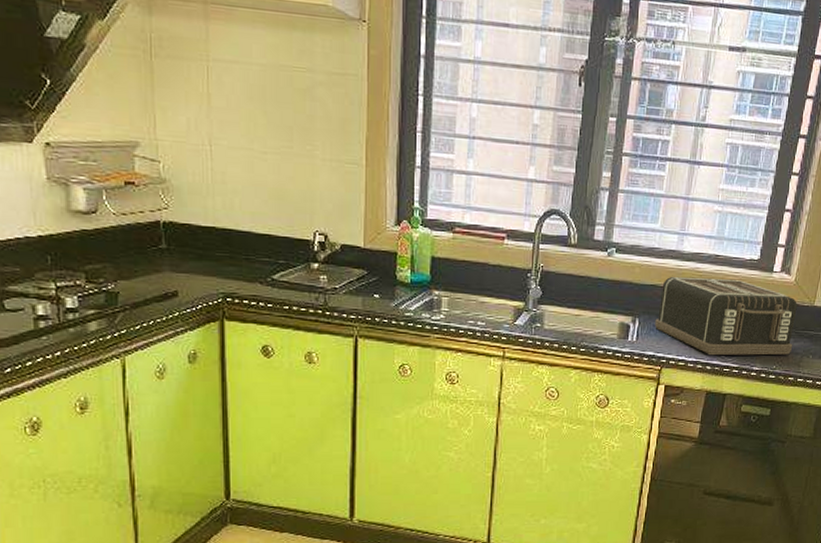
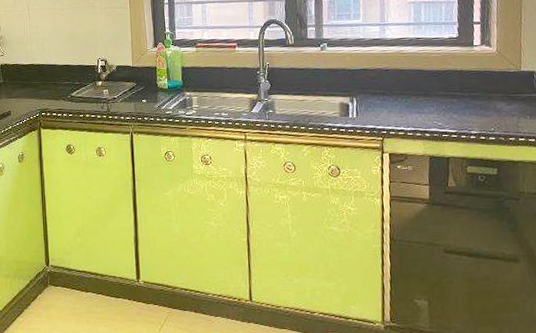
toaster: present [655,276,797,356] -> none [371,56,508,124]

